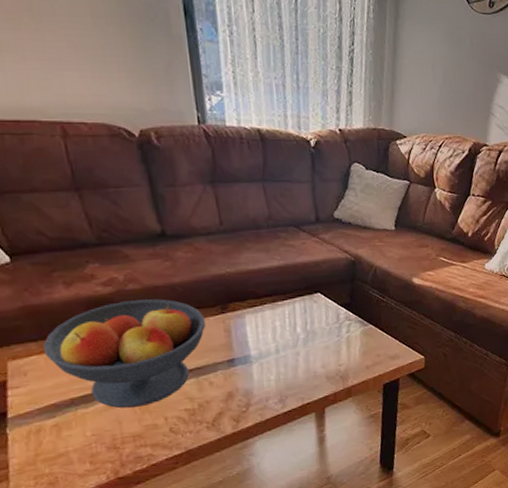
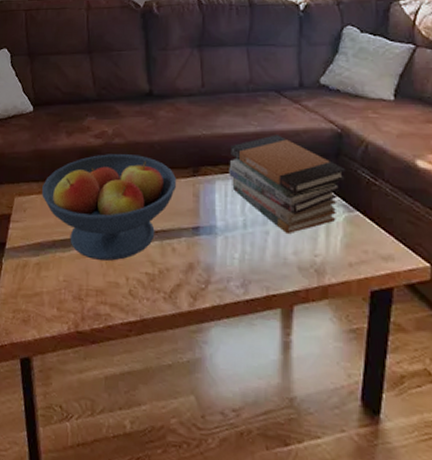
book stack: none [256,267,361,352] -> present [229,135,347,235]

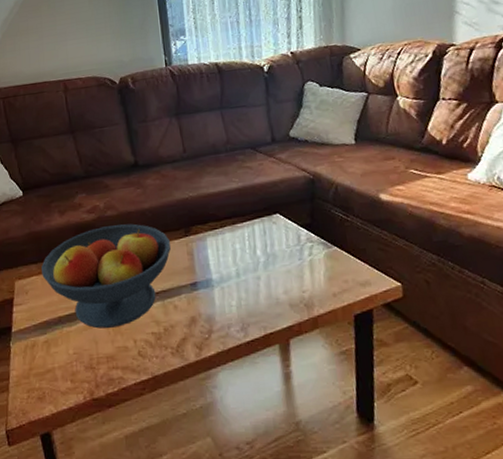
book stack: present [229,135,347,235] -> none [217,188,323,277]

